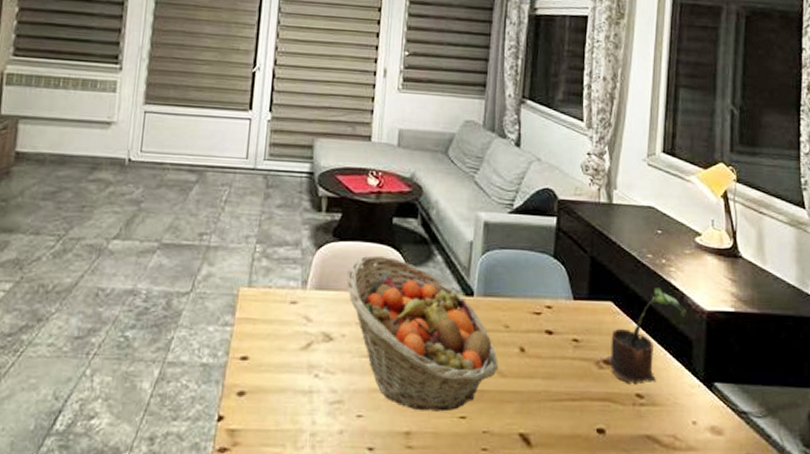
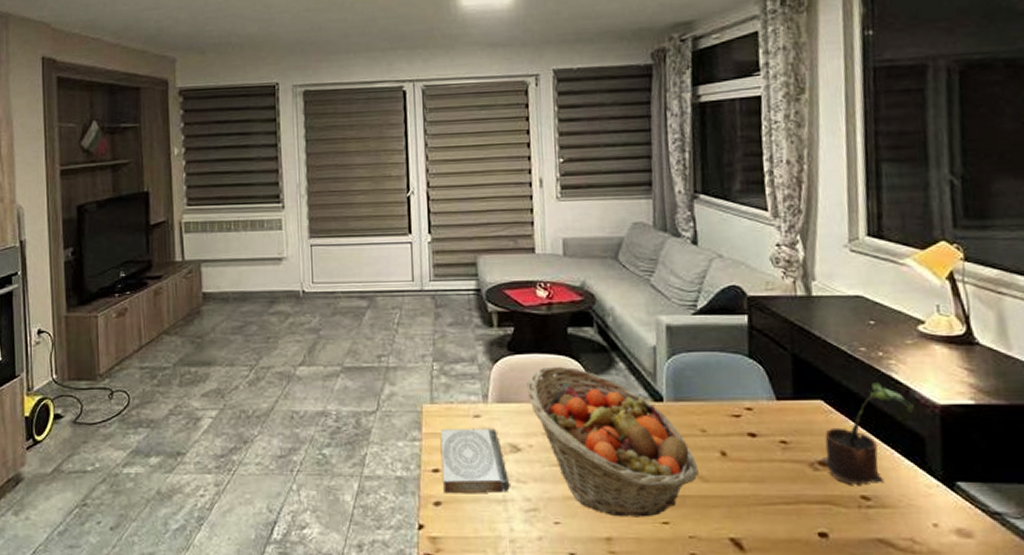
book: none [250,314,318,384] -> present [441,428,510,494]

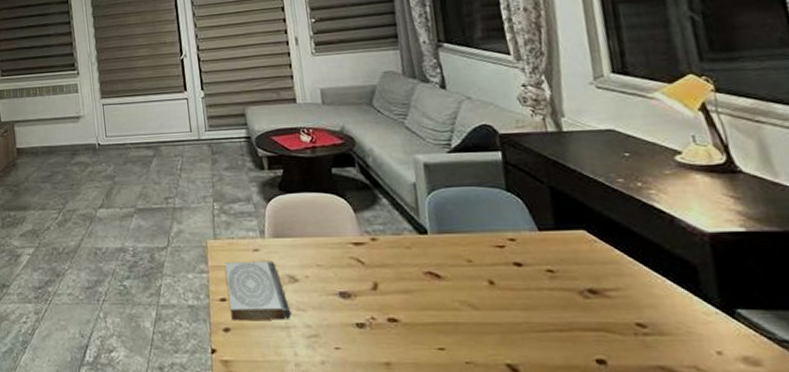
fruit basket: present [527,366,699,518] -> none [299,203,469,344]
potted plant: present [822,383,914,485] -> none [591,212,682,312]

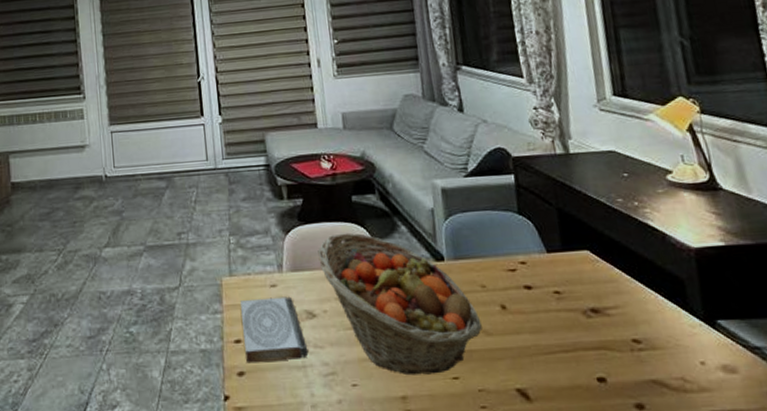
fruit basket: none [299,203,469,344] -> present [318,232,482,376]

